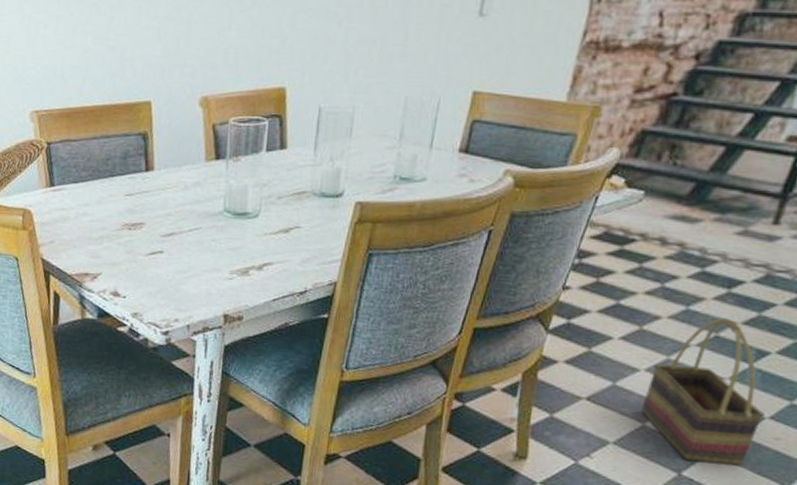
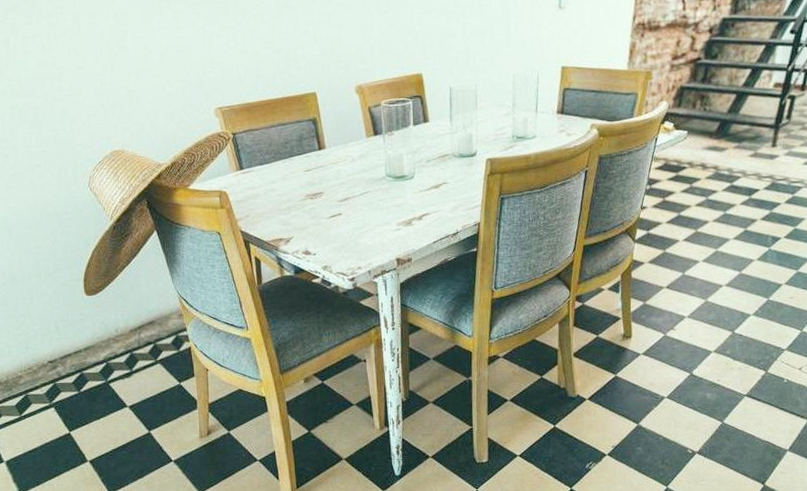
woven basket: present [641,318,766,465] -> none [703,217,783,322]

